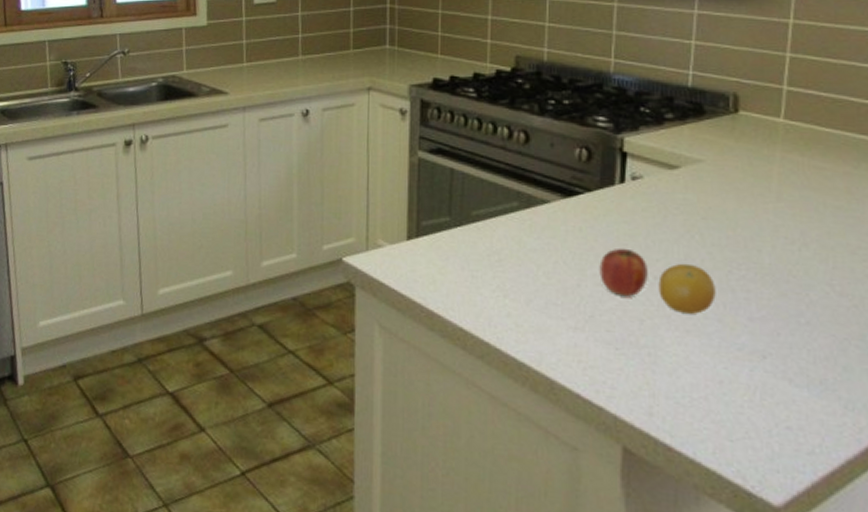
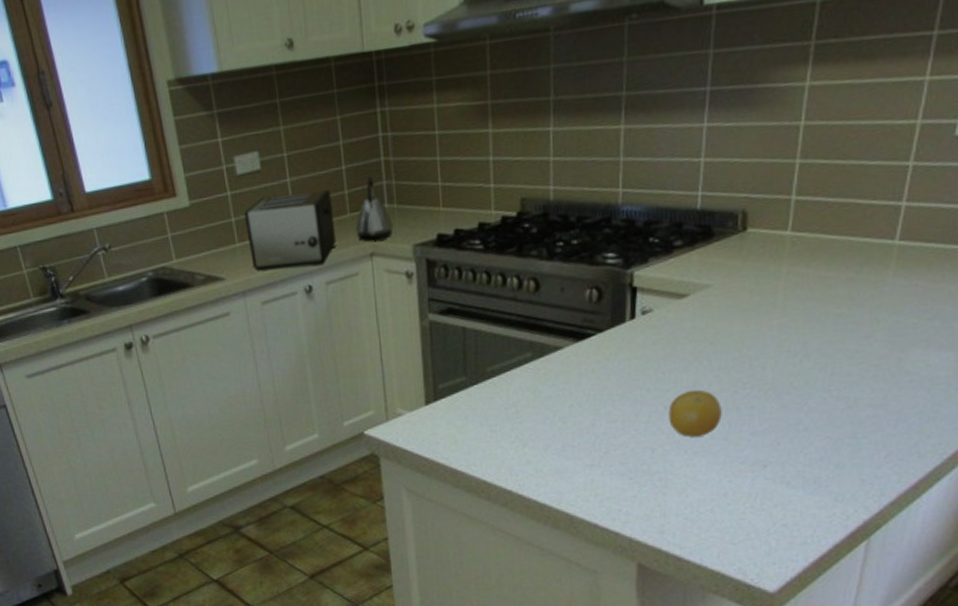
toaster: none [254,25,338,93] -> present [243,190,337,272]
kettle: none [356,20,392,78] -> present [355,176,394,243]
fruit: present [599,248,648,296] -> none [612,383,658,429]

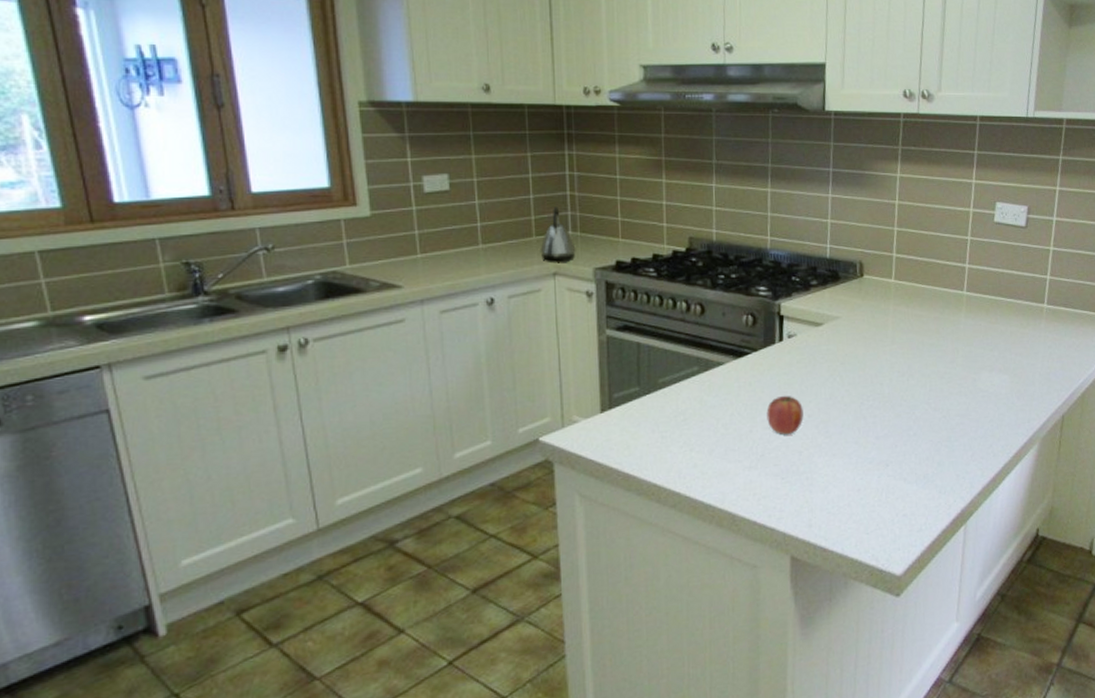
toaster: present [243,190,337,272] -> none [428,214,521,283]
fruit: none [612,383,658,429] -> present [766,395,804,434]
fruit: present [668,389,722,437] -> none [811,401,853,441]

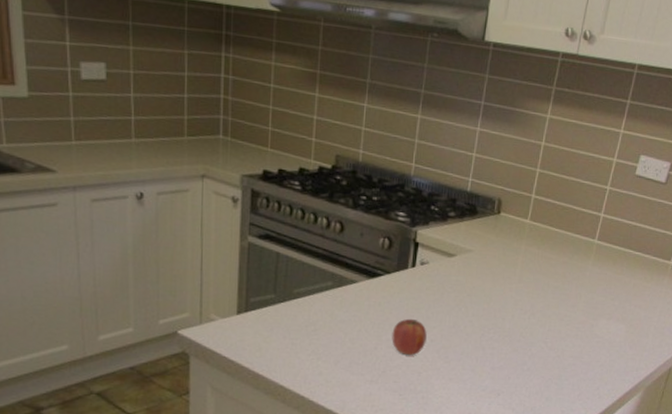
kettle: present [540,207,576,264] -> none [190,109,226,167]

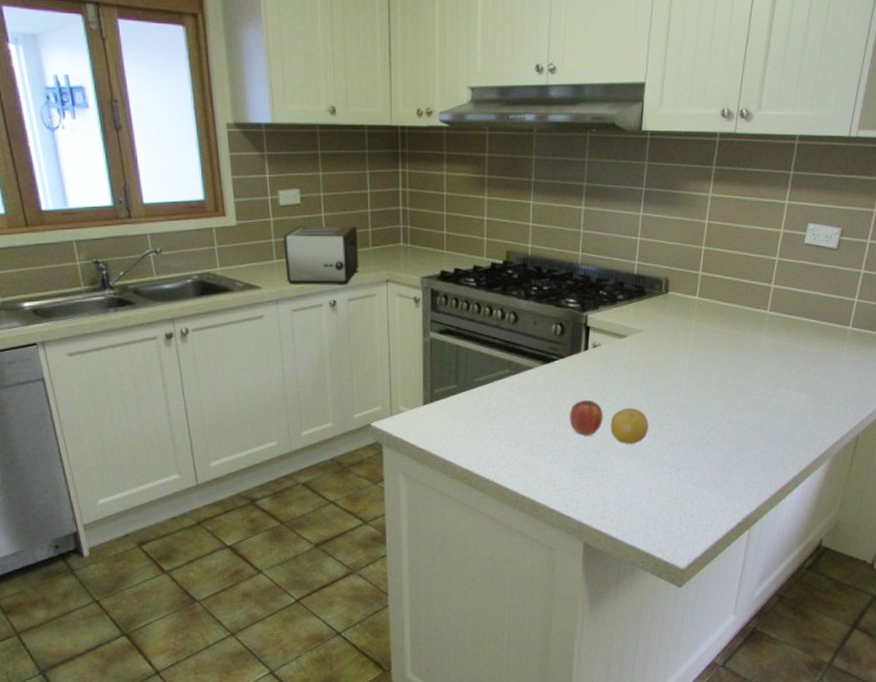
toaster: none [83,104,172,177] -> present [282,225,359,286]
fruit: none [433,329,472,366] -> present [610,407,649,444]

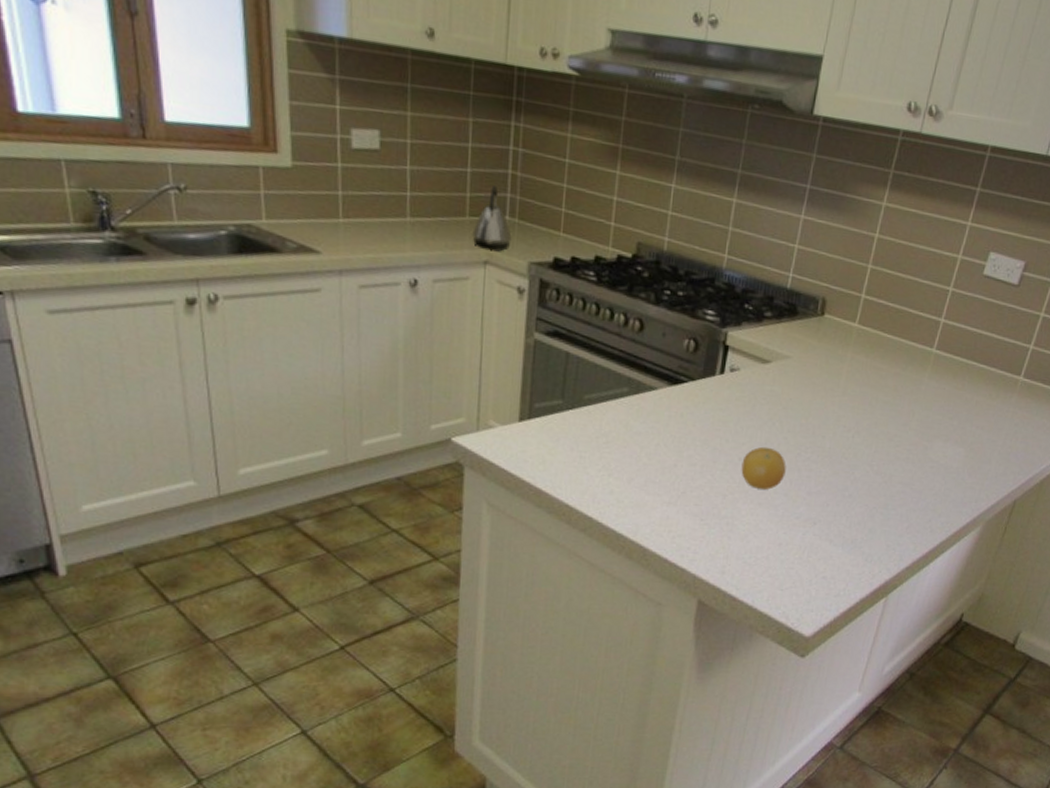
toaster: present [282,225,359,286] -> none [353,178,452,262]
kettle: none [375,220,406,271] -> present [472,186,512,252]
fruit: present [569,399,603,435] -> none [694,432,735,475]

